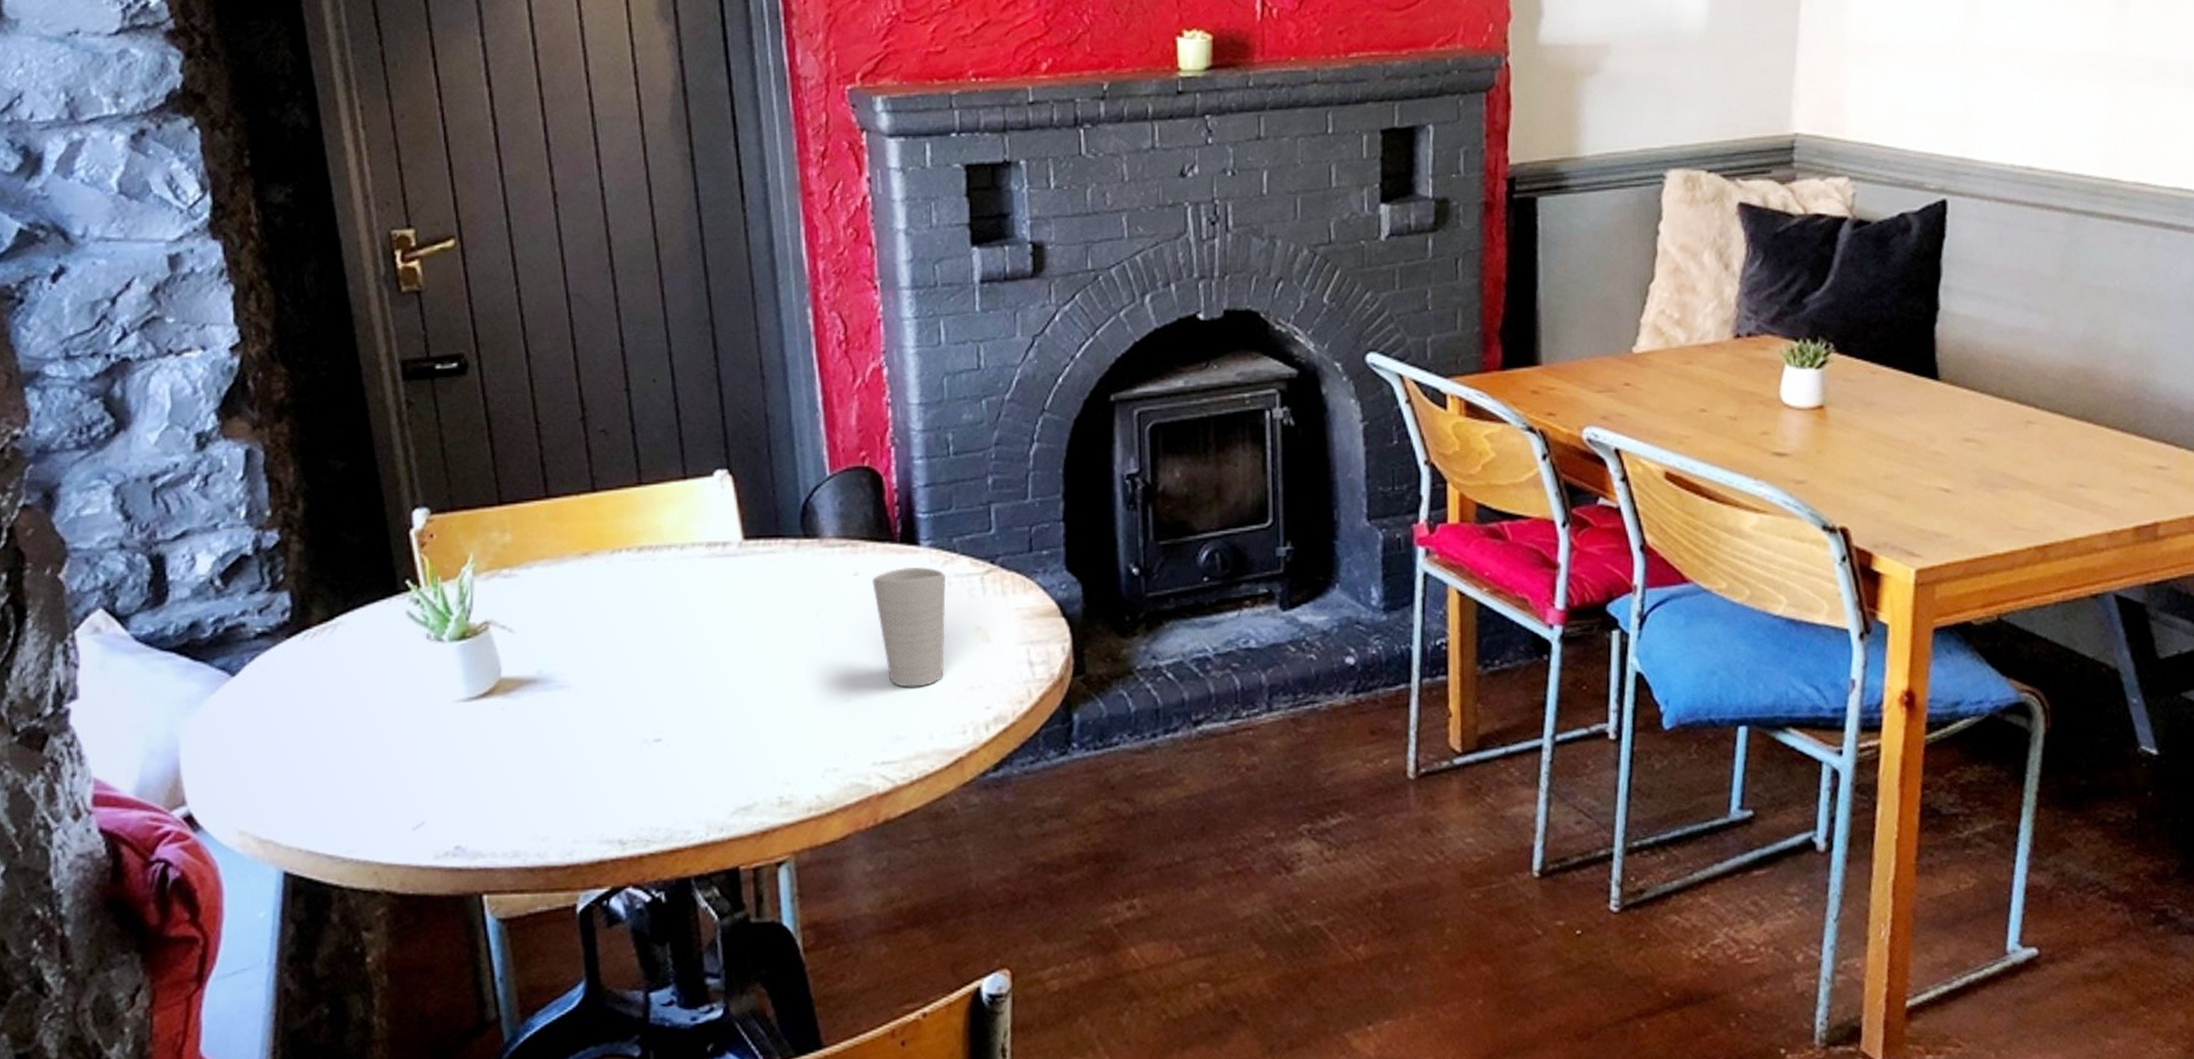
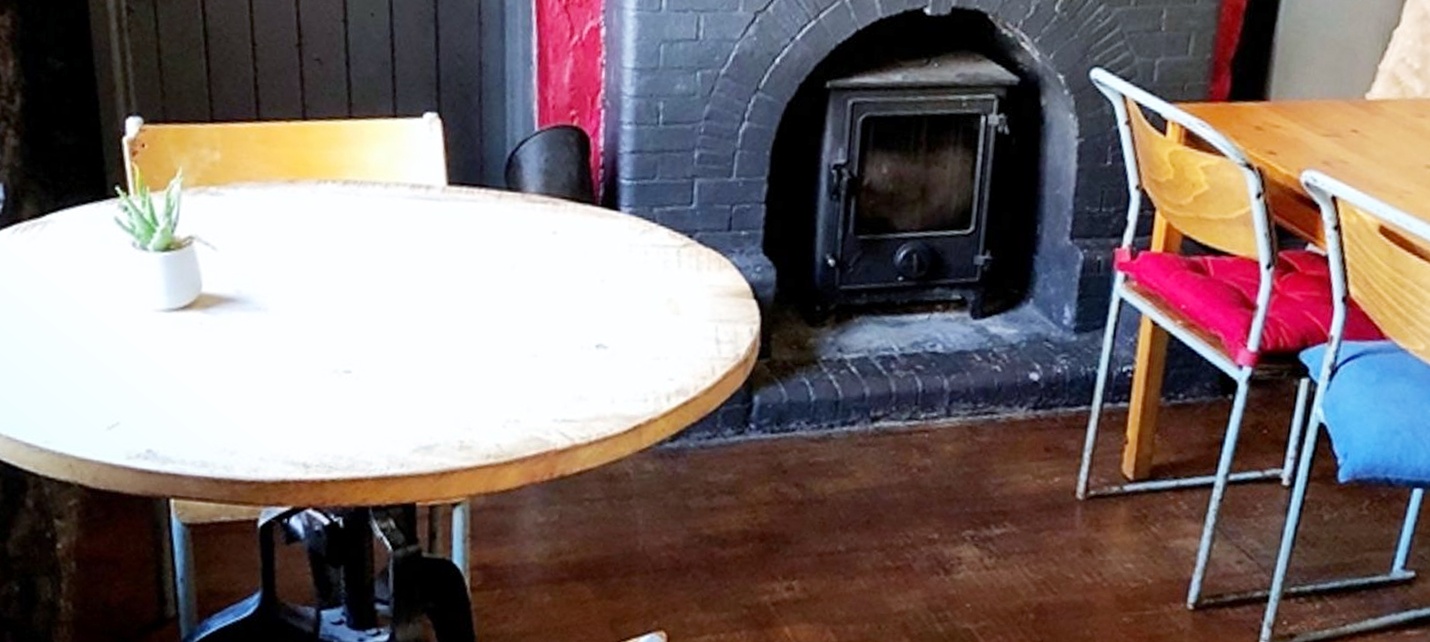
cup: present [872,567,947,687] -> none [569,231,643,351]

